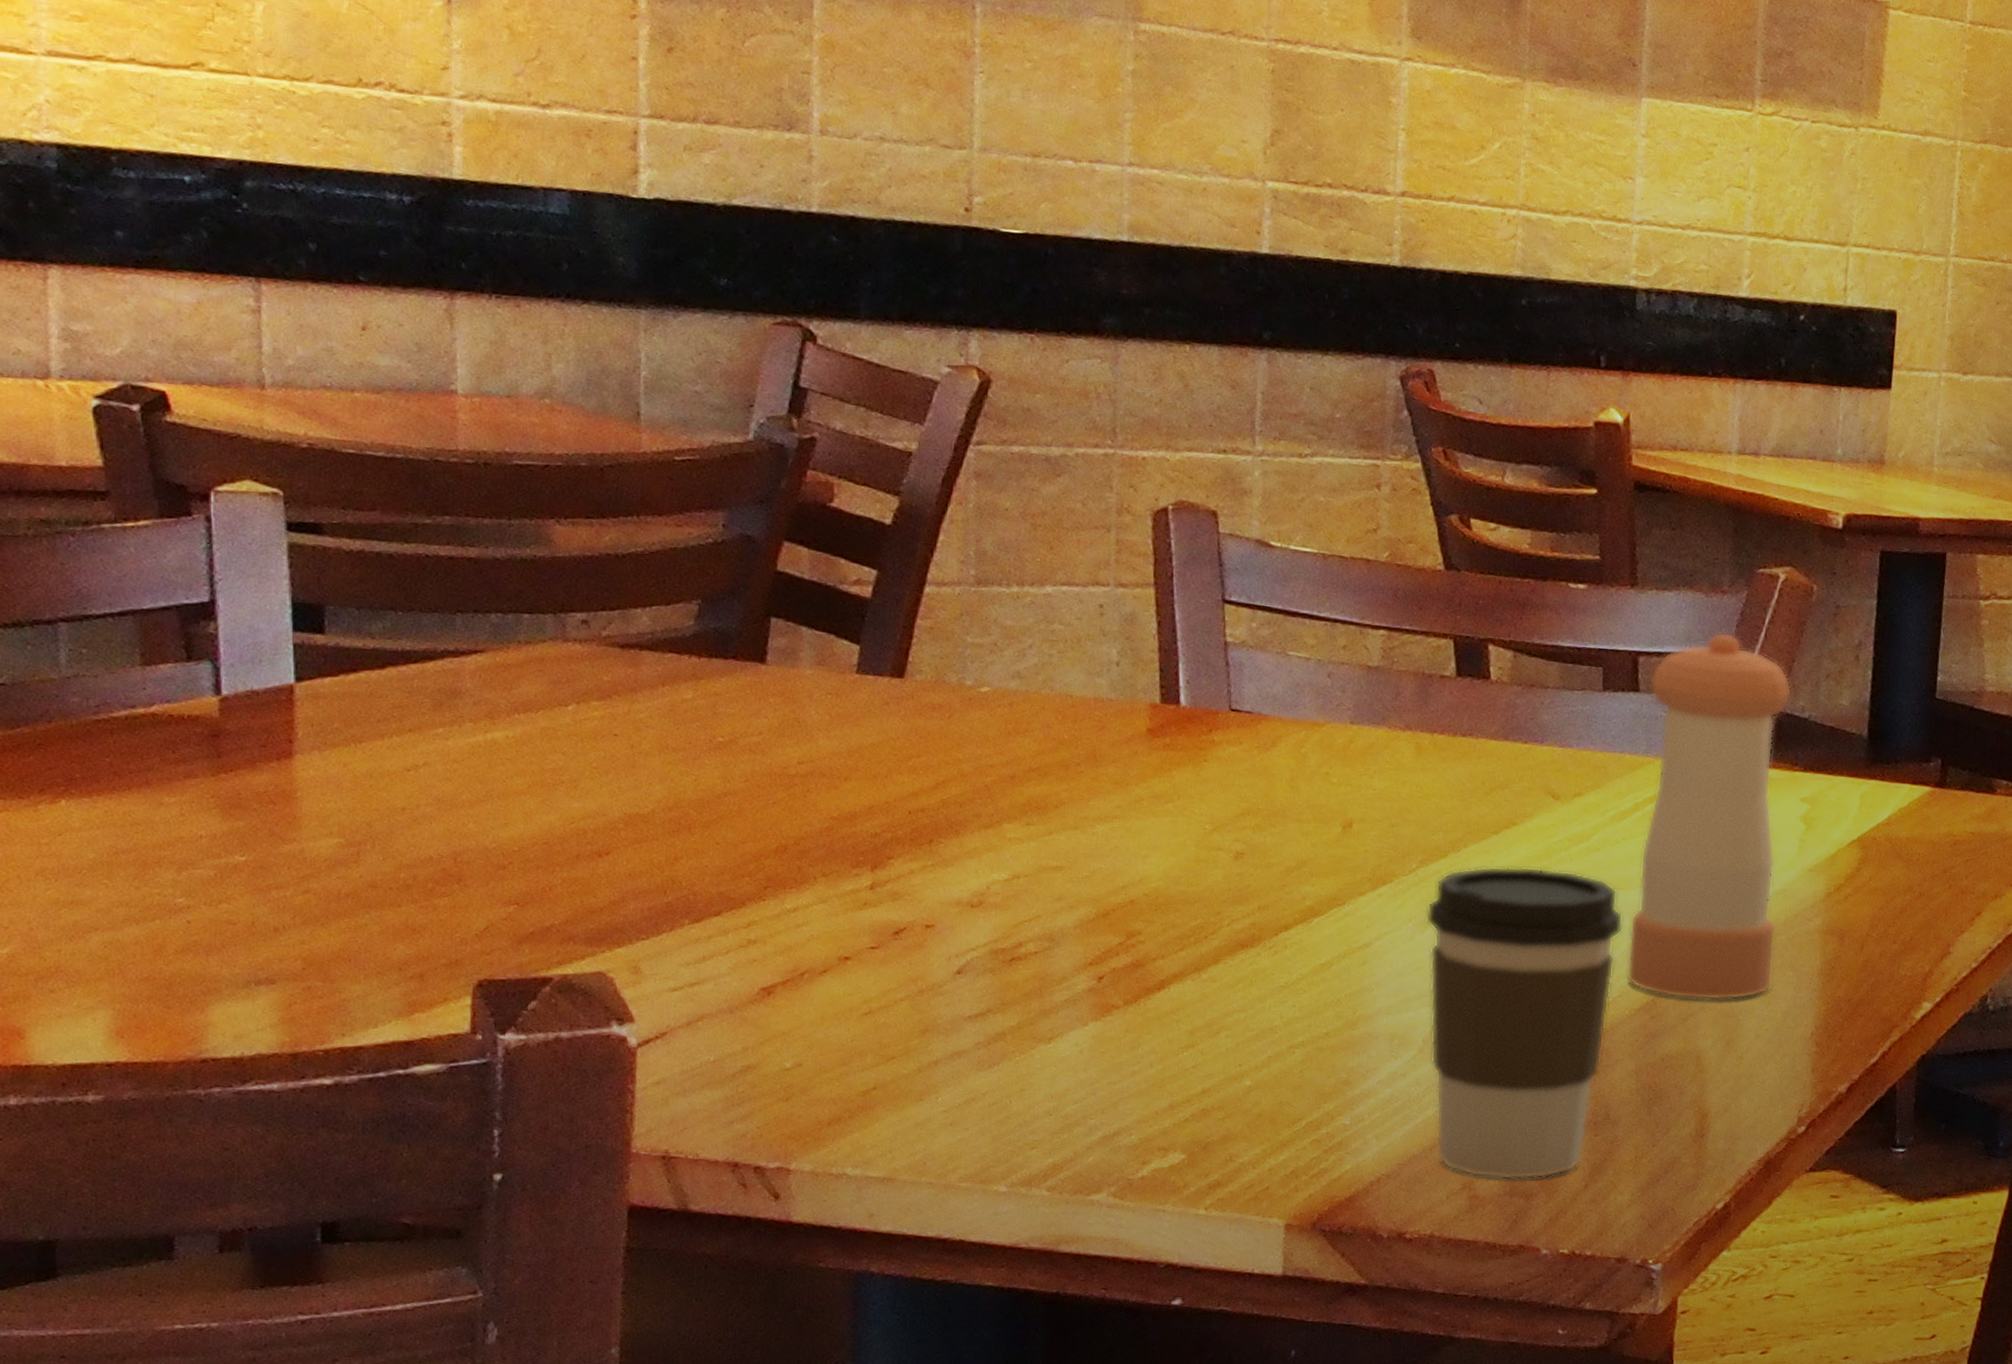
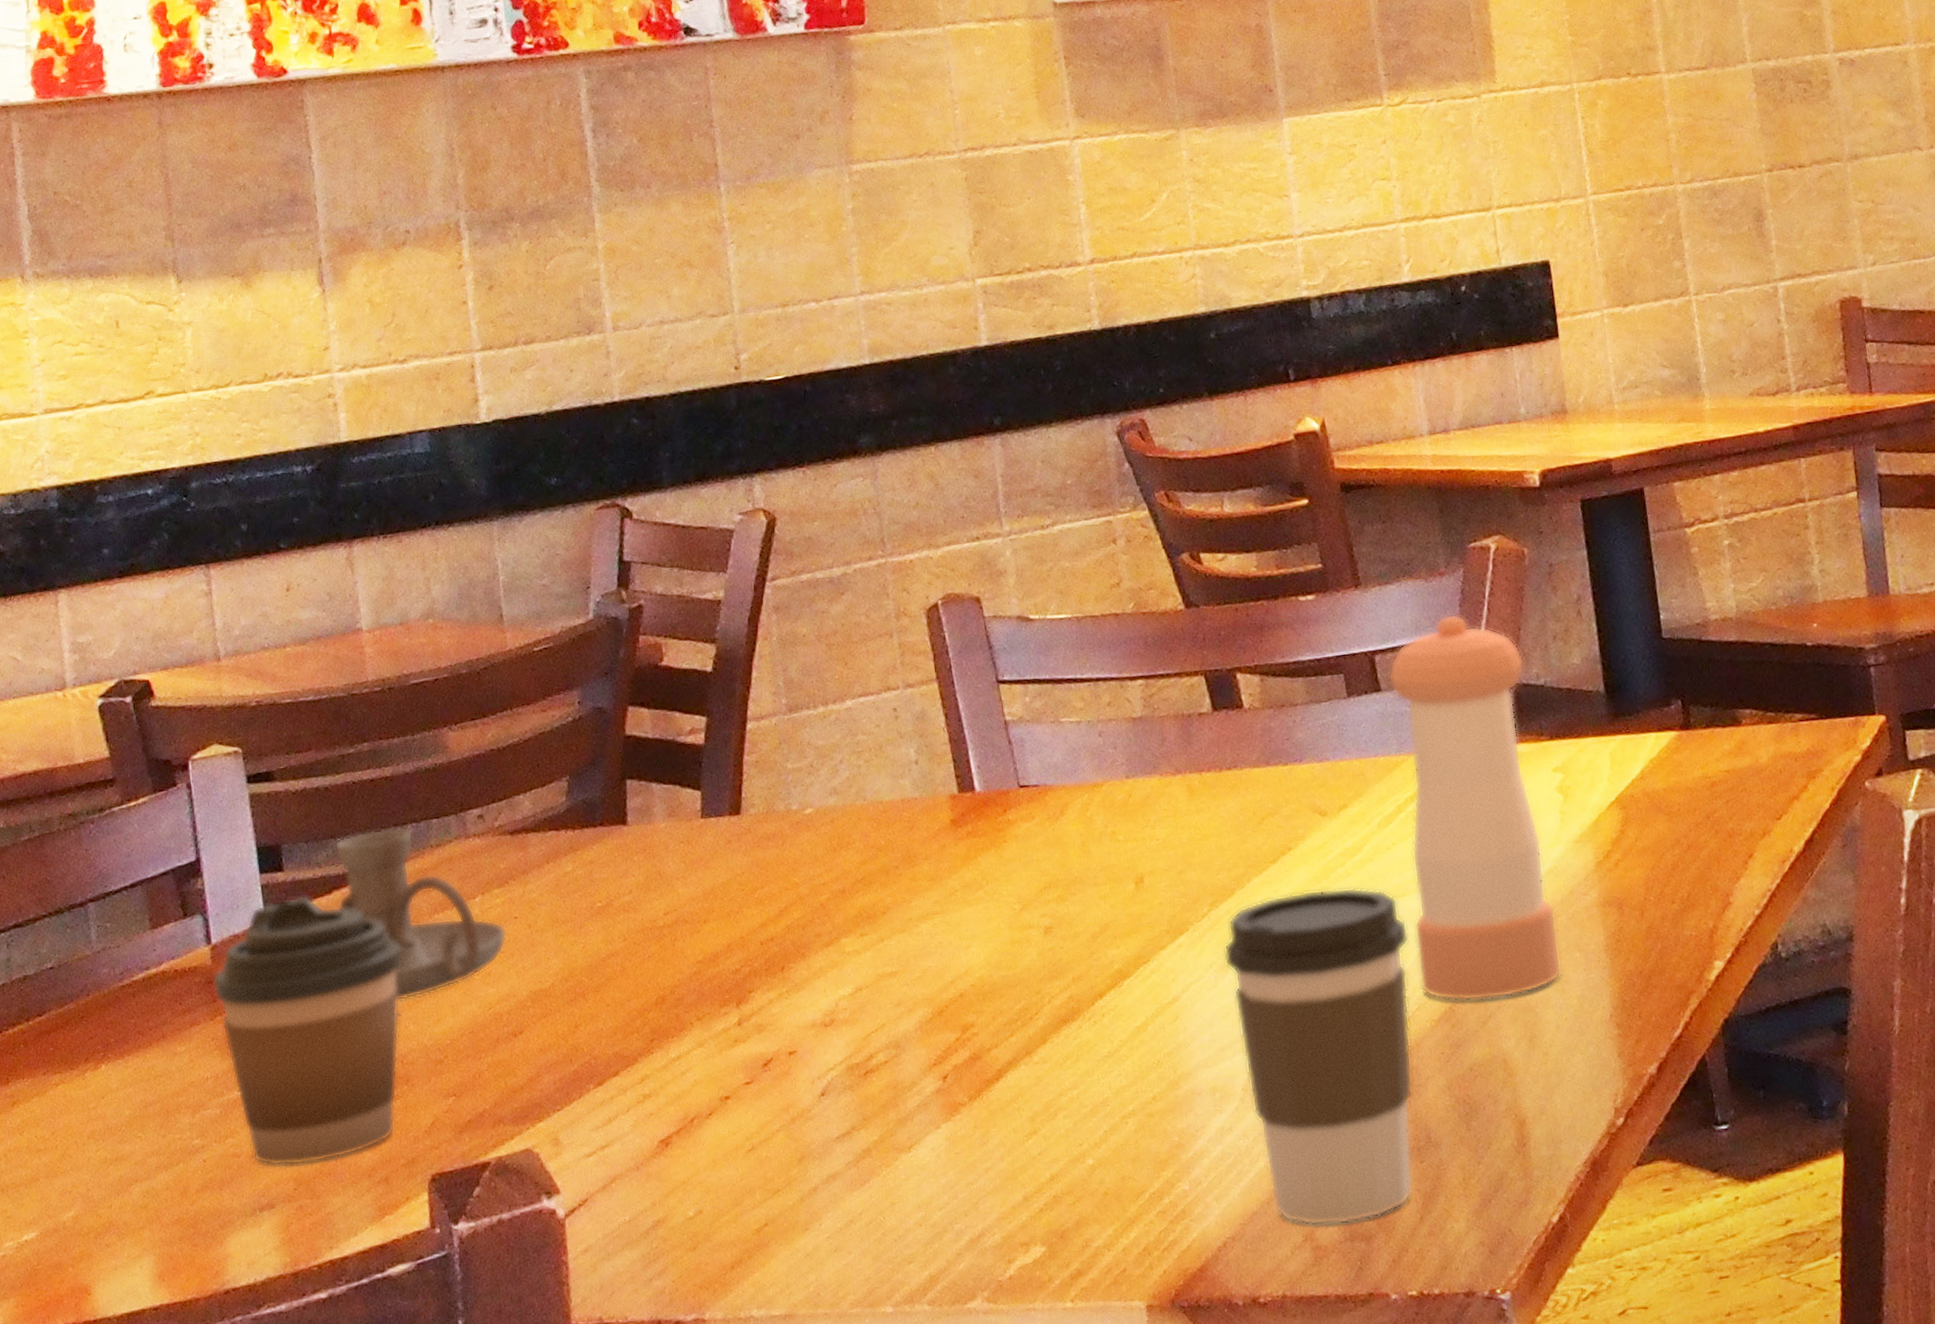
coffee cup: none [218,663,467,946] -> present [212,895,401,1166]
candle holder: none [389,610,603,798] -> present [334,827,507,1002]

